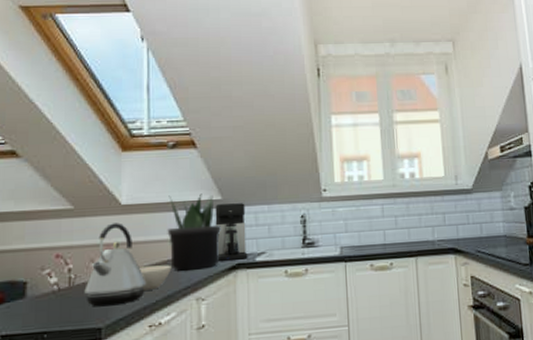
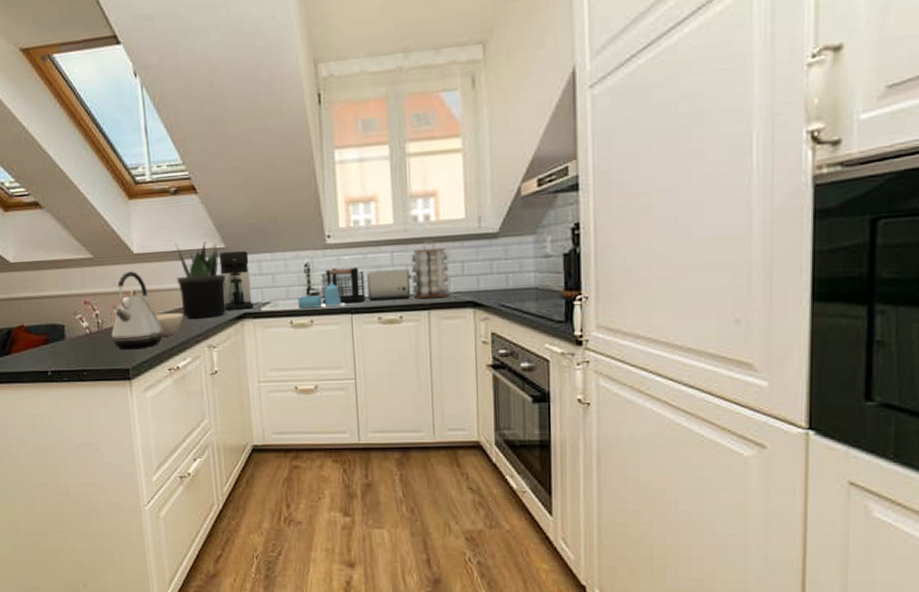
soap dispenser: none [293,233,336,258] -> present [297,283,342,309]
dish rack: none [316,218,359,254] -> present [321,267,366,305]
toaster: none [360,219,400,250] -> present [367,269,412,302]
spice rack: none [399,195,433,247] -> present [411,241,449,299]

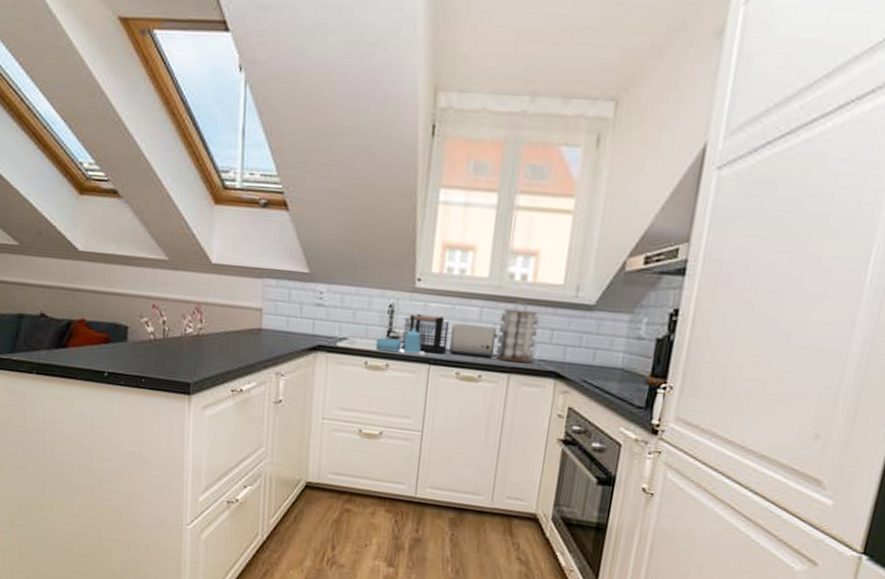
kettle: present [111,271,163,350] -> none [176,281,232,365]
soup bowl: present [155,313,184,338] -> none [225,331,255,357]
planter: present [175,241,226,319] -> none [253,260,306,345]
coffee maker: present [219,251,254,311] -> none [299,278,332,342]

